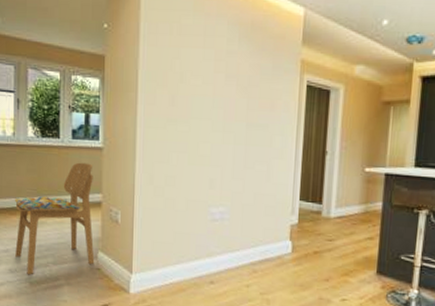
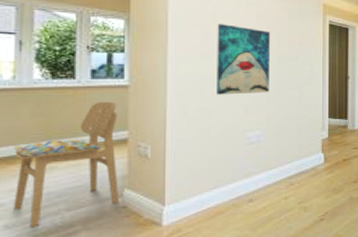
wall art: none [182,84,240,165] -> present [217,24,271,95]

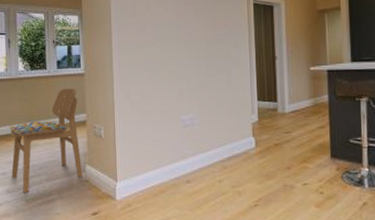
wall art: present [217,24,271,95] -> none [151,12,199,80]

